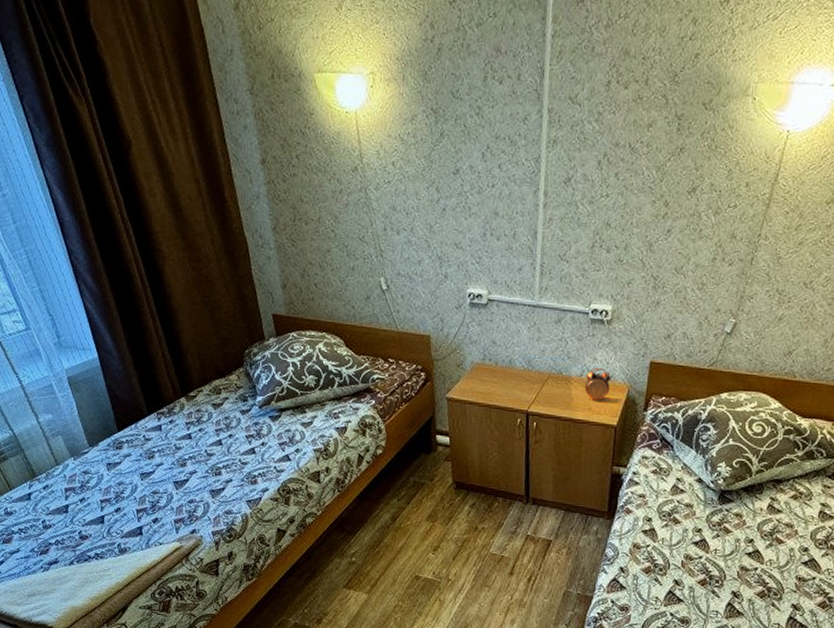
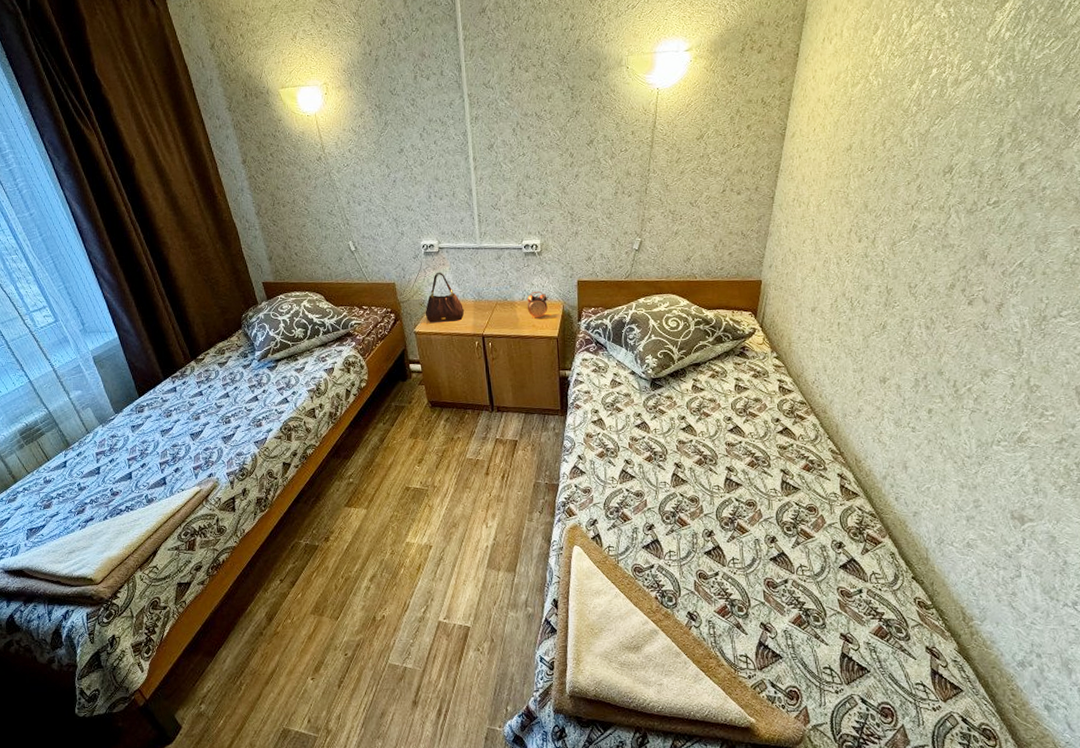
handbag: none [461,329,510,392] -> present [425,272,465,323]

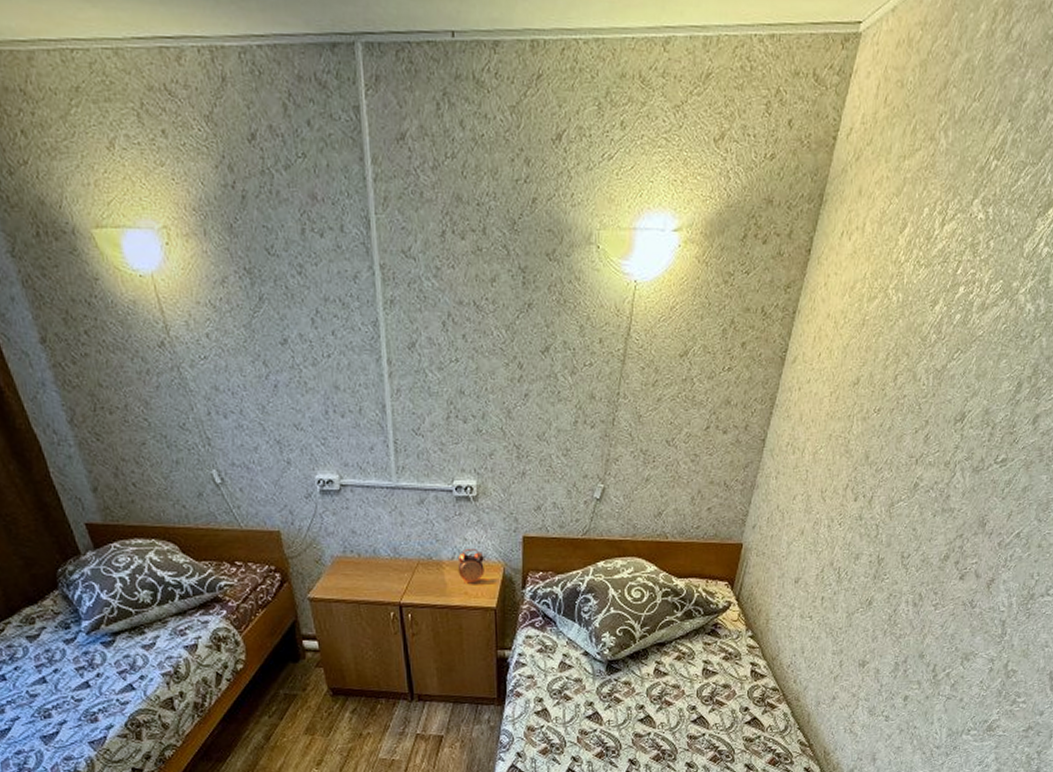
handbag: present [425,272,465,323] -> none [322,518,376,586]

